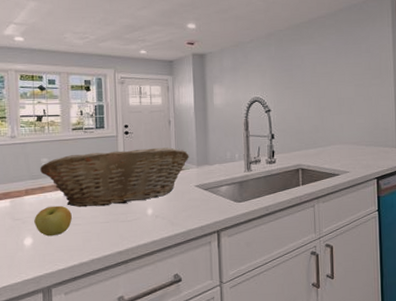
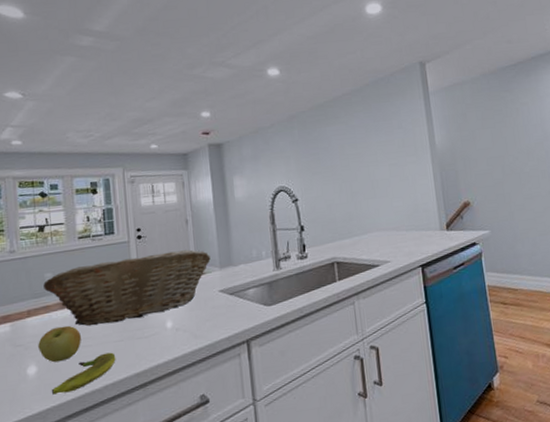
banana: none [44,231,102,264] -> present [51,352,116,395]

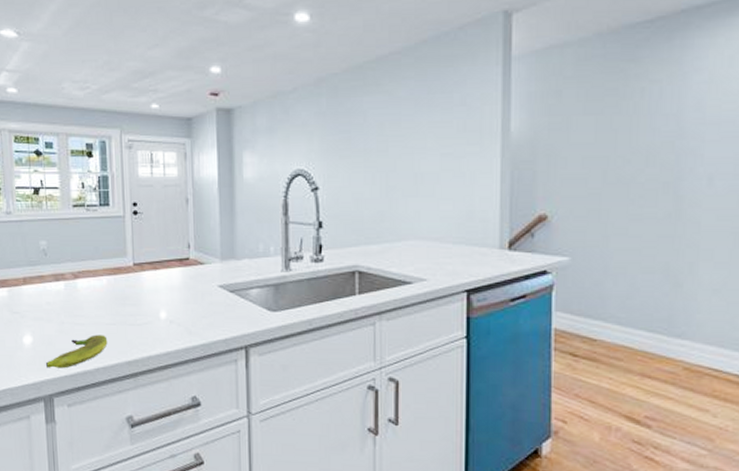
apple: present [38,325,81,363] -> none [33,299,74,336]
fruit basket: present [43,249,211,326] -> none [38,234,211,304]

